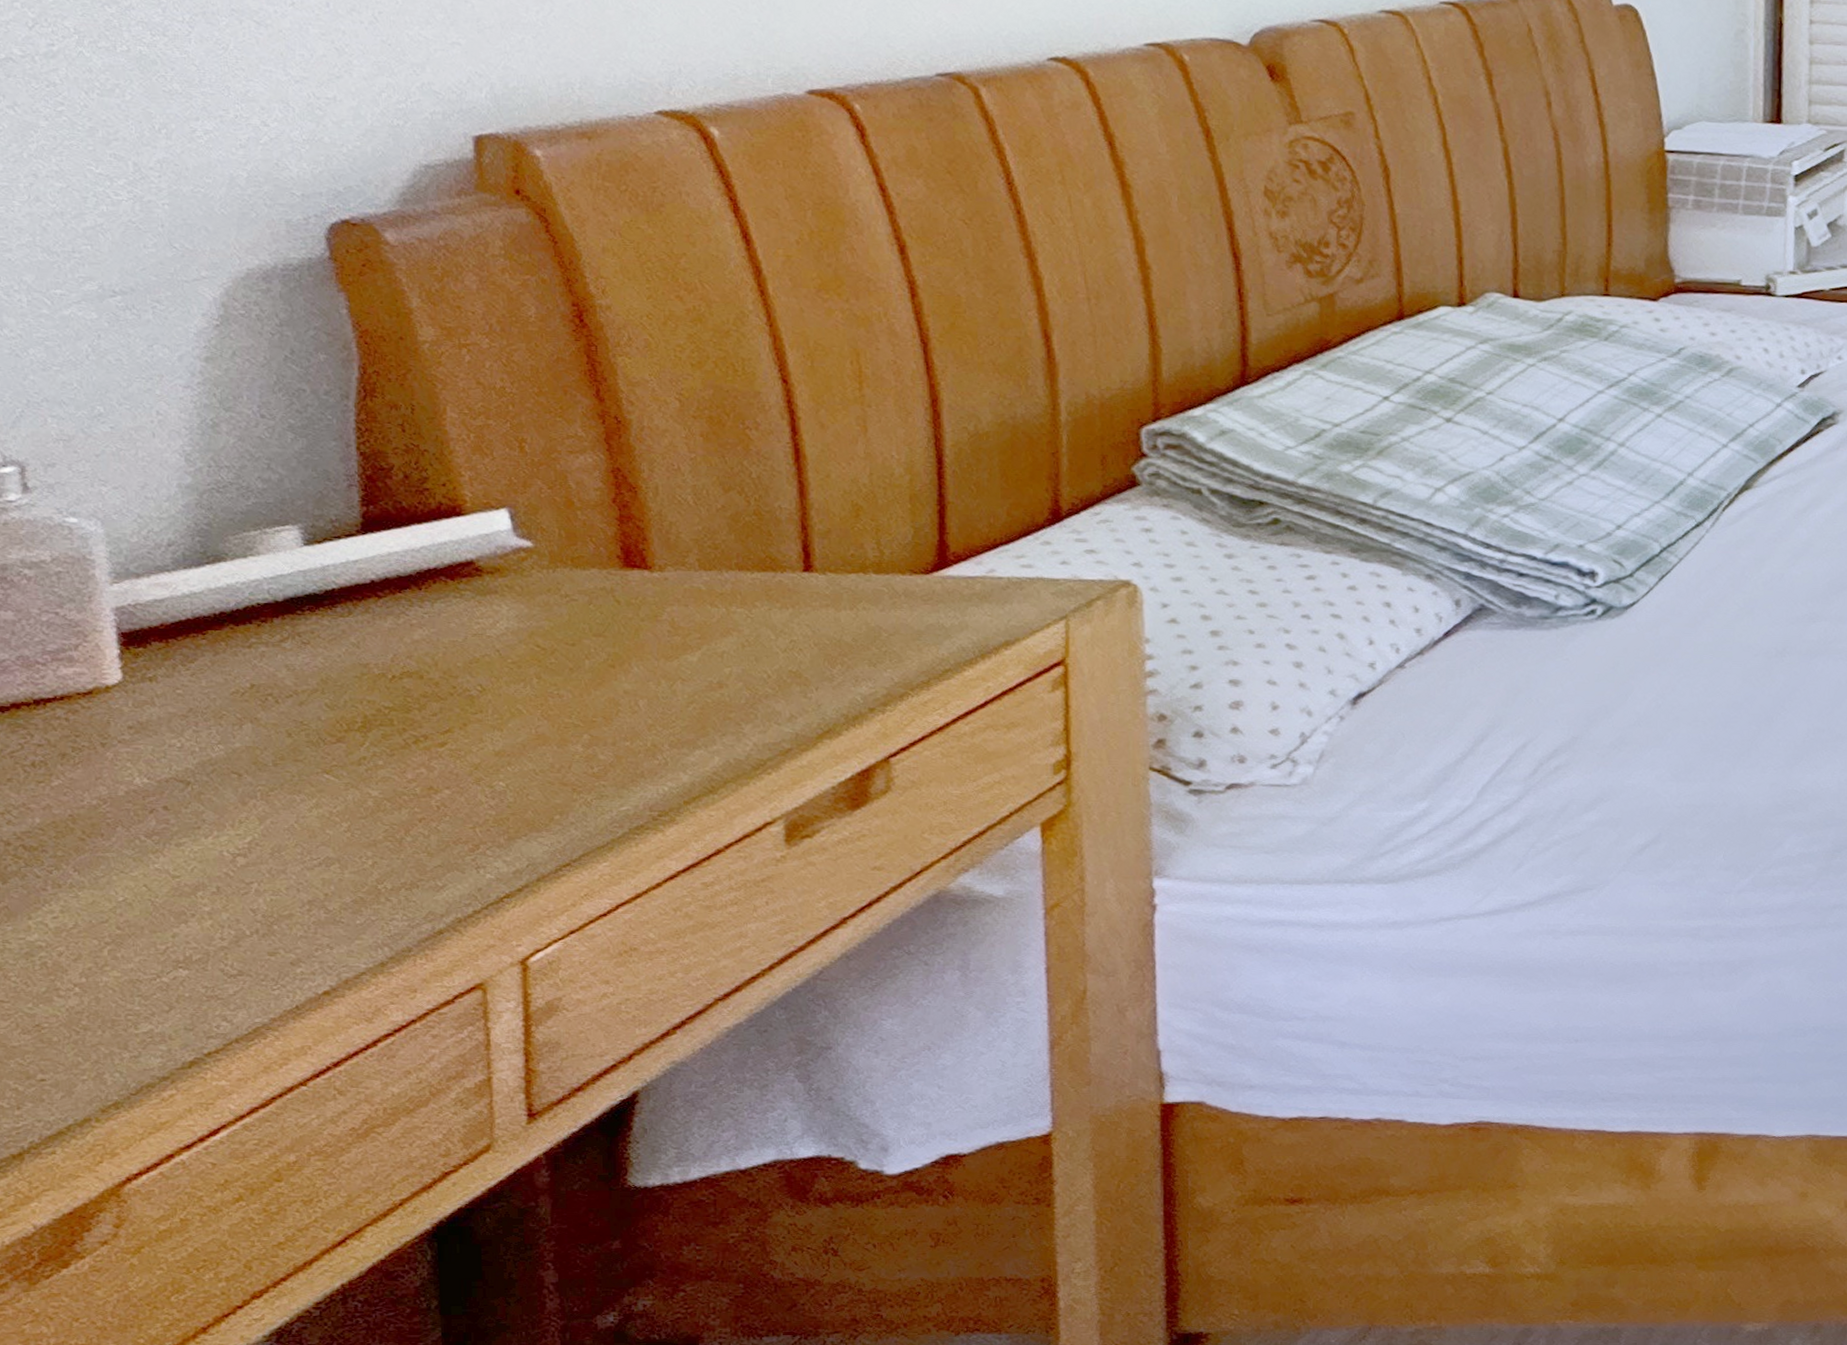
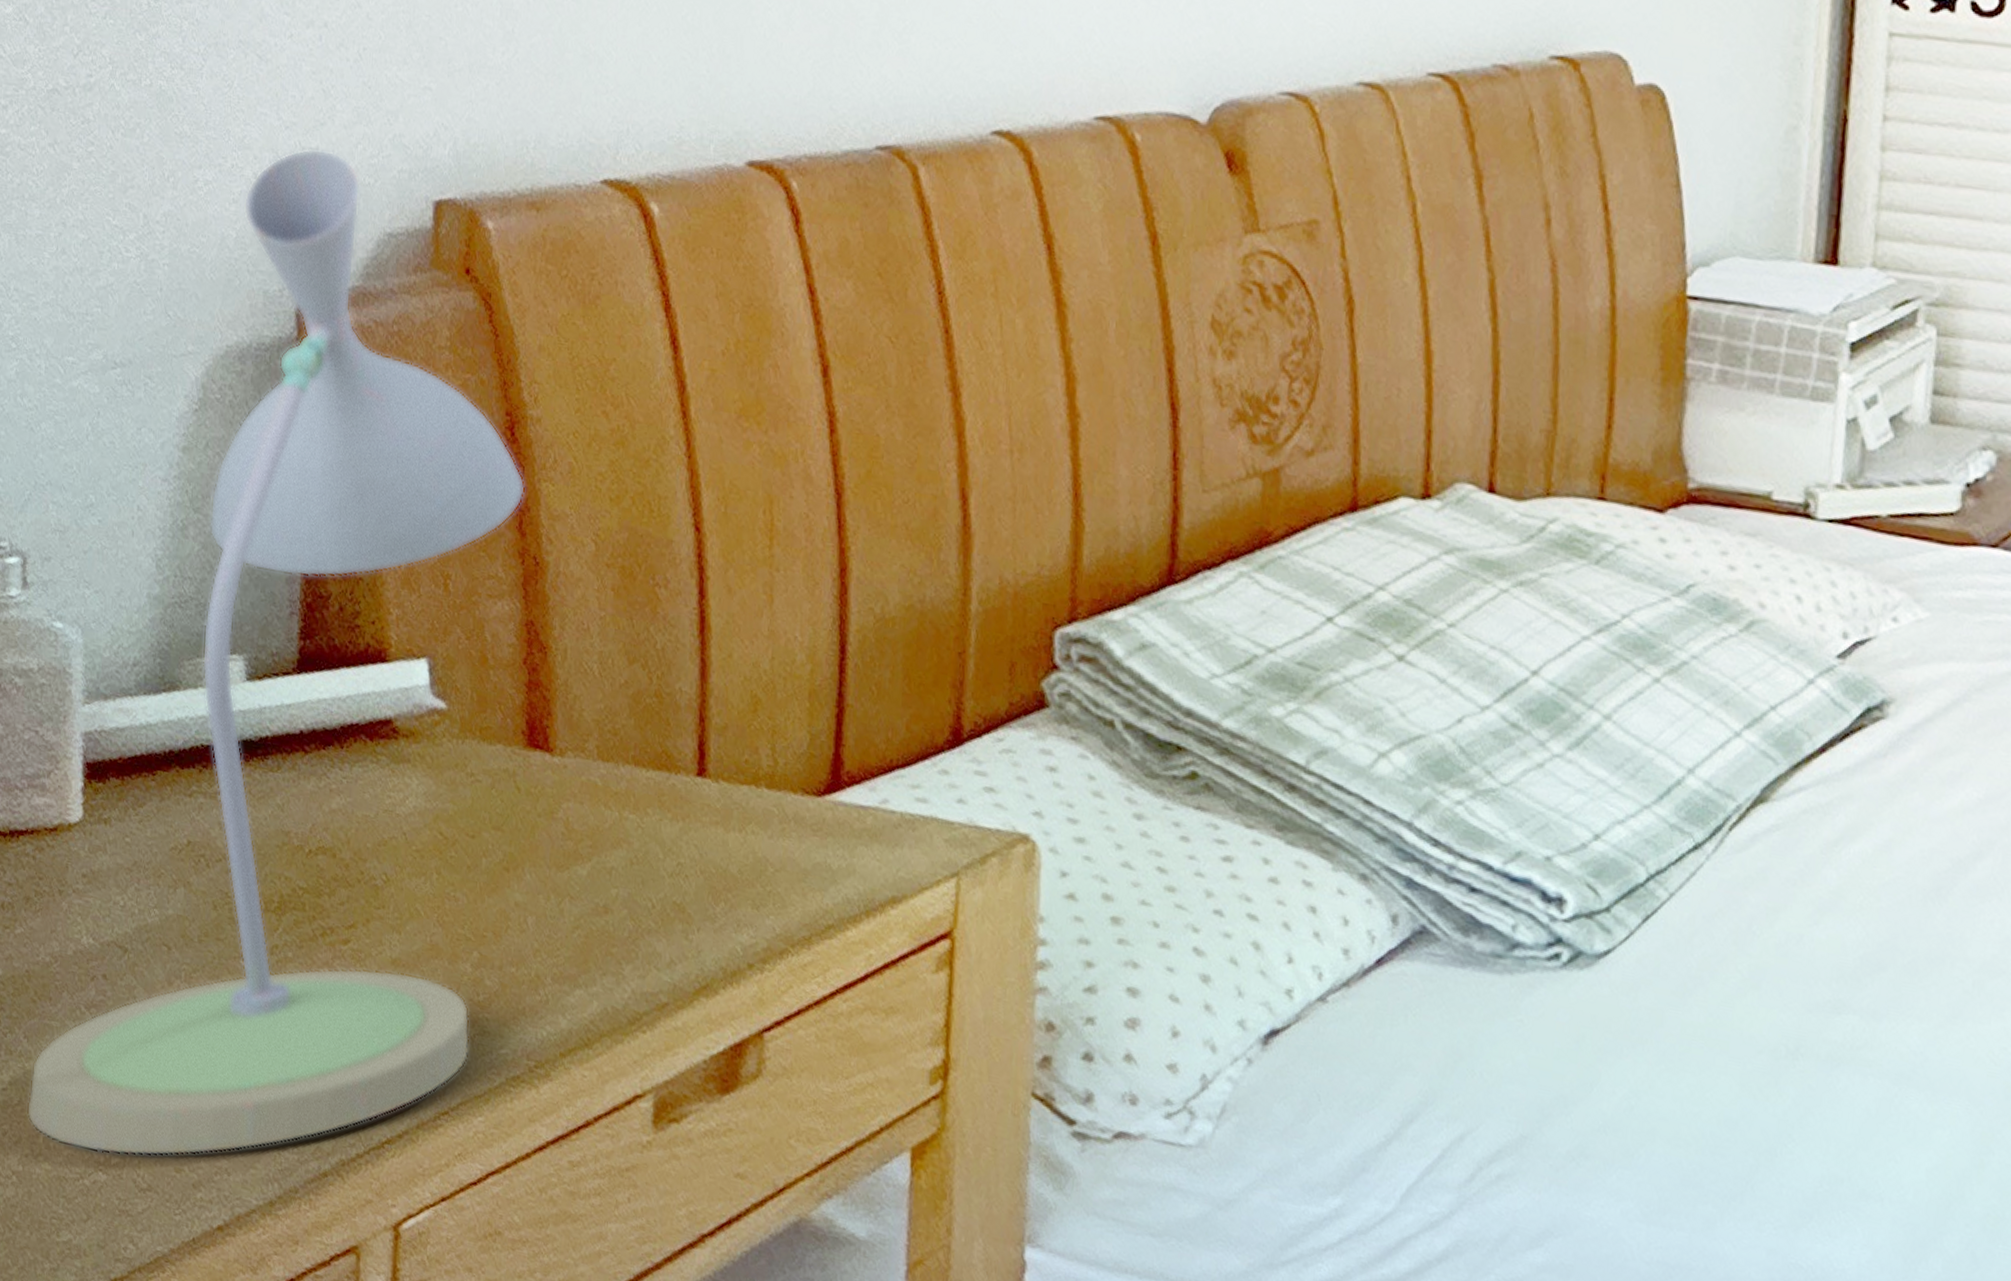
desk lamp: none [84,97,601,954] -> present [26,147,526,1157]

